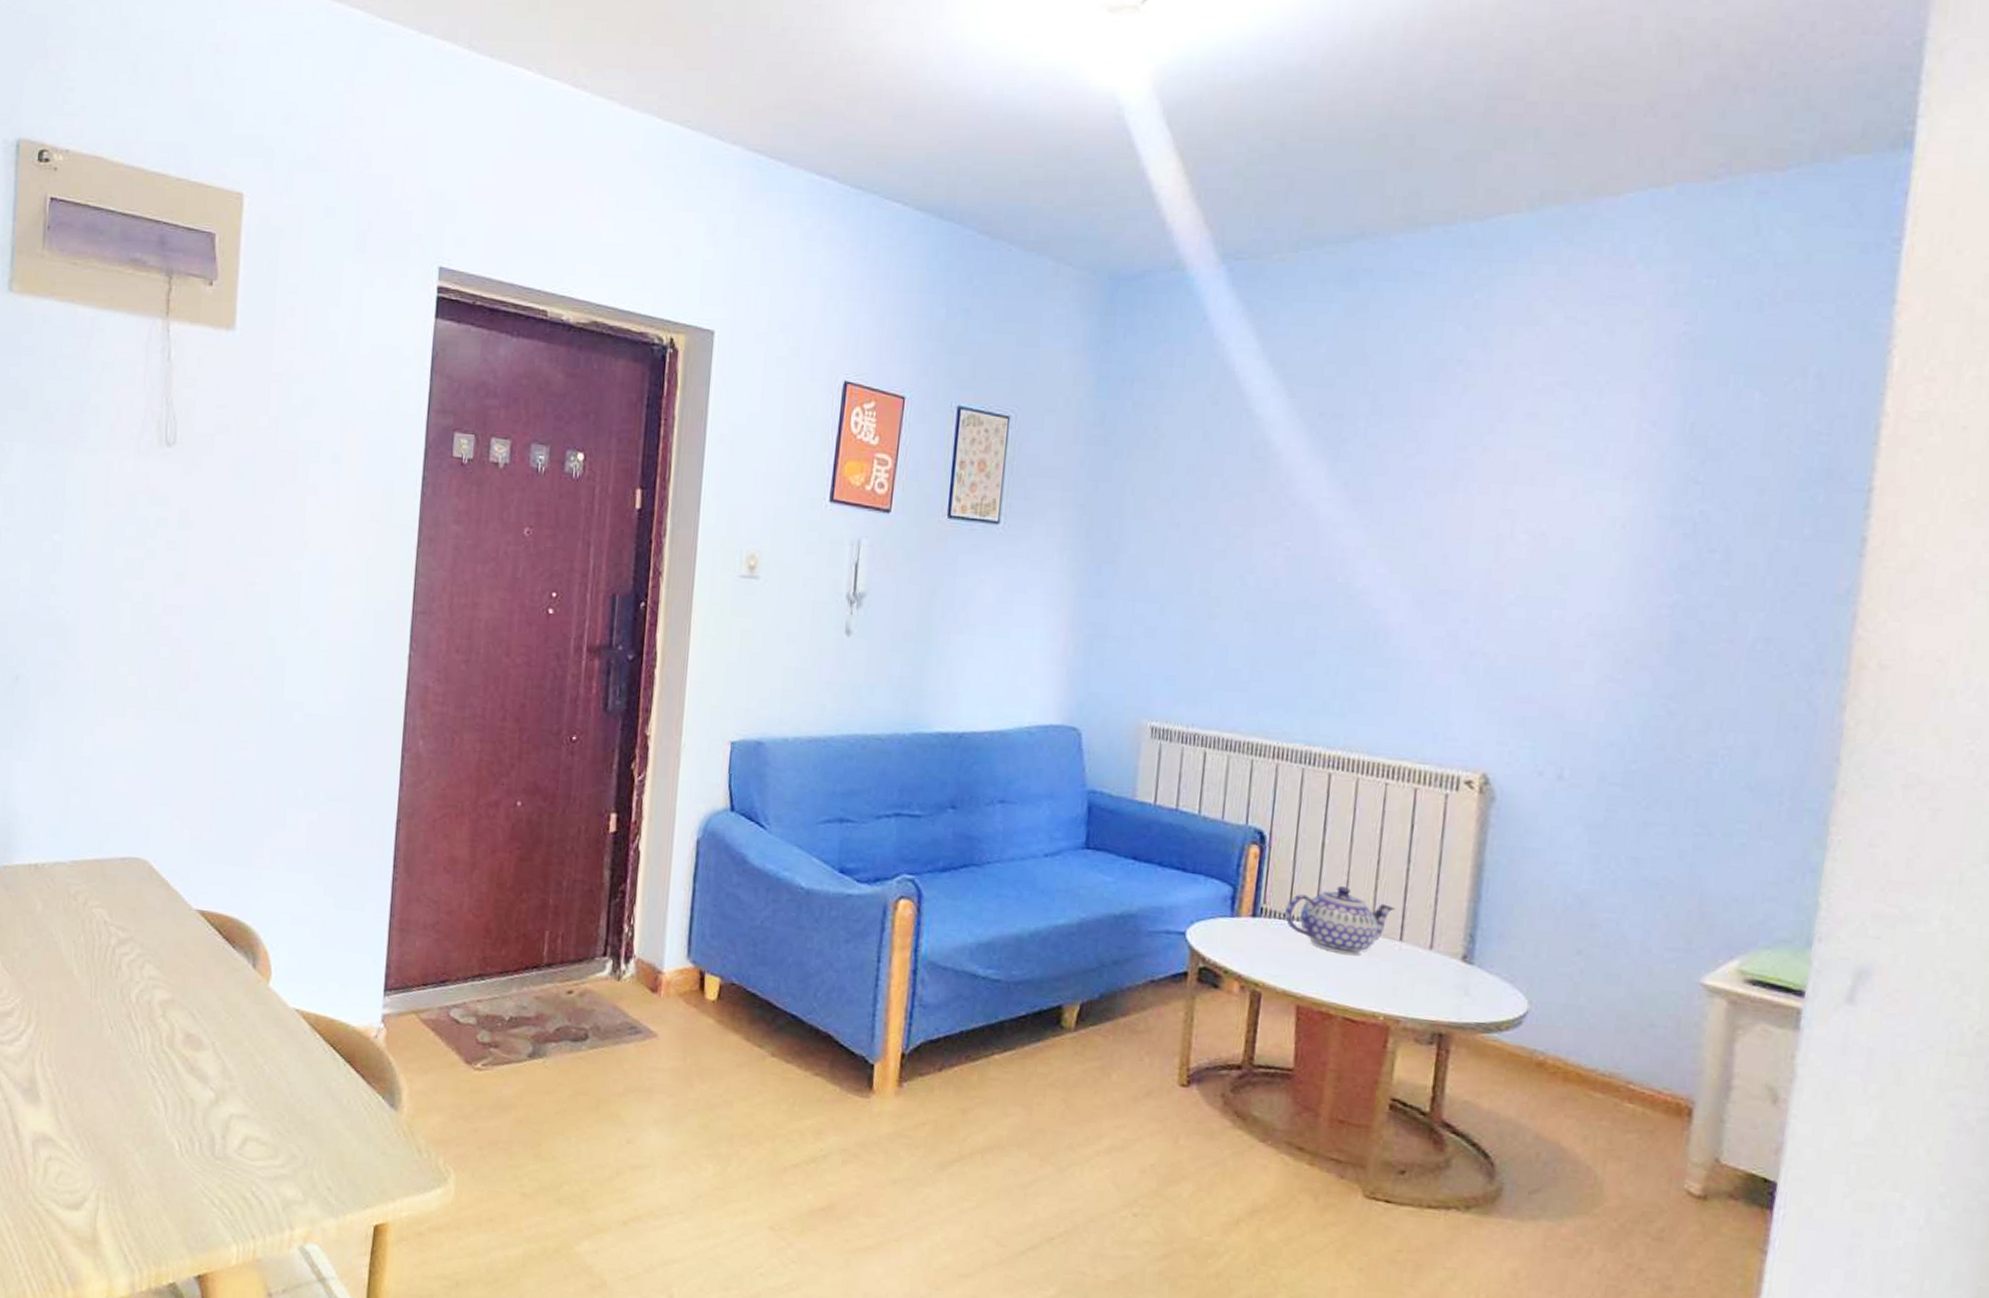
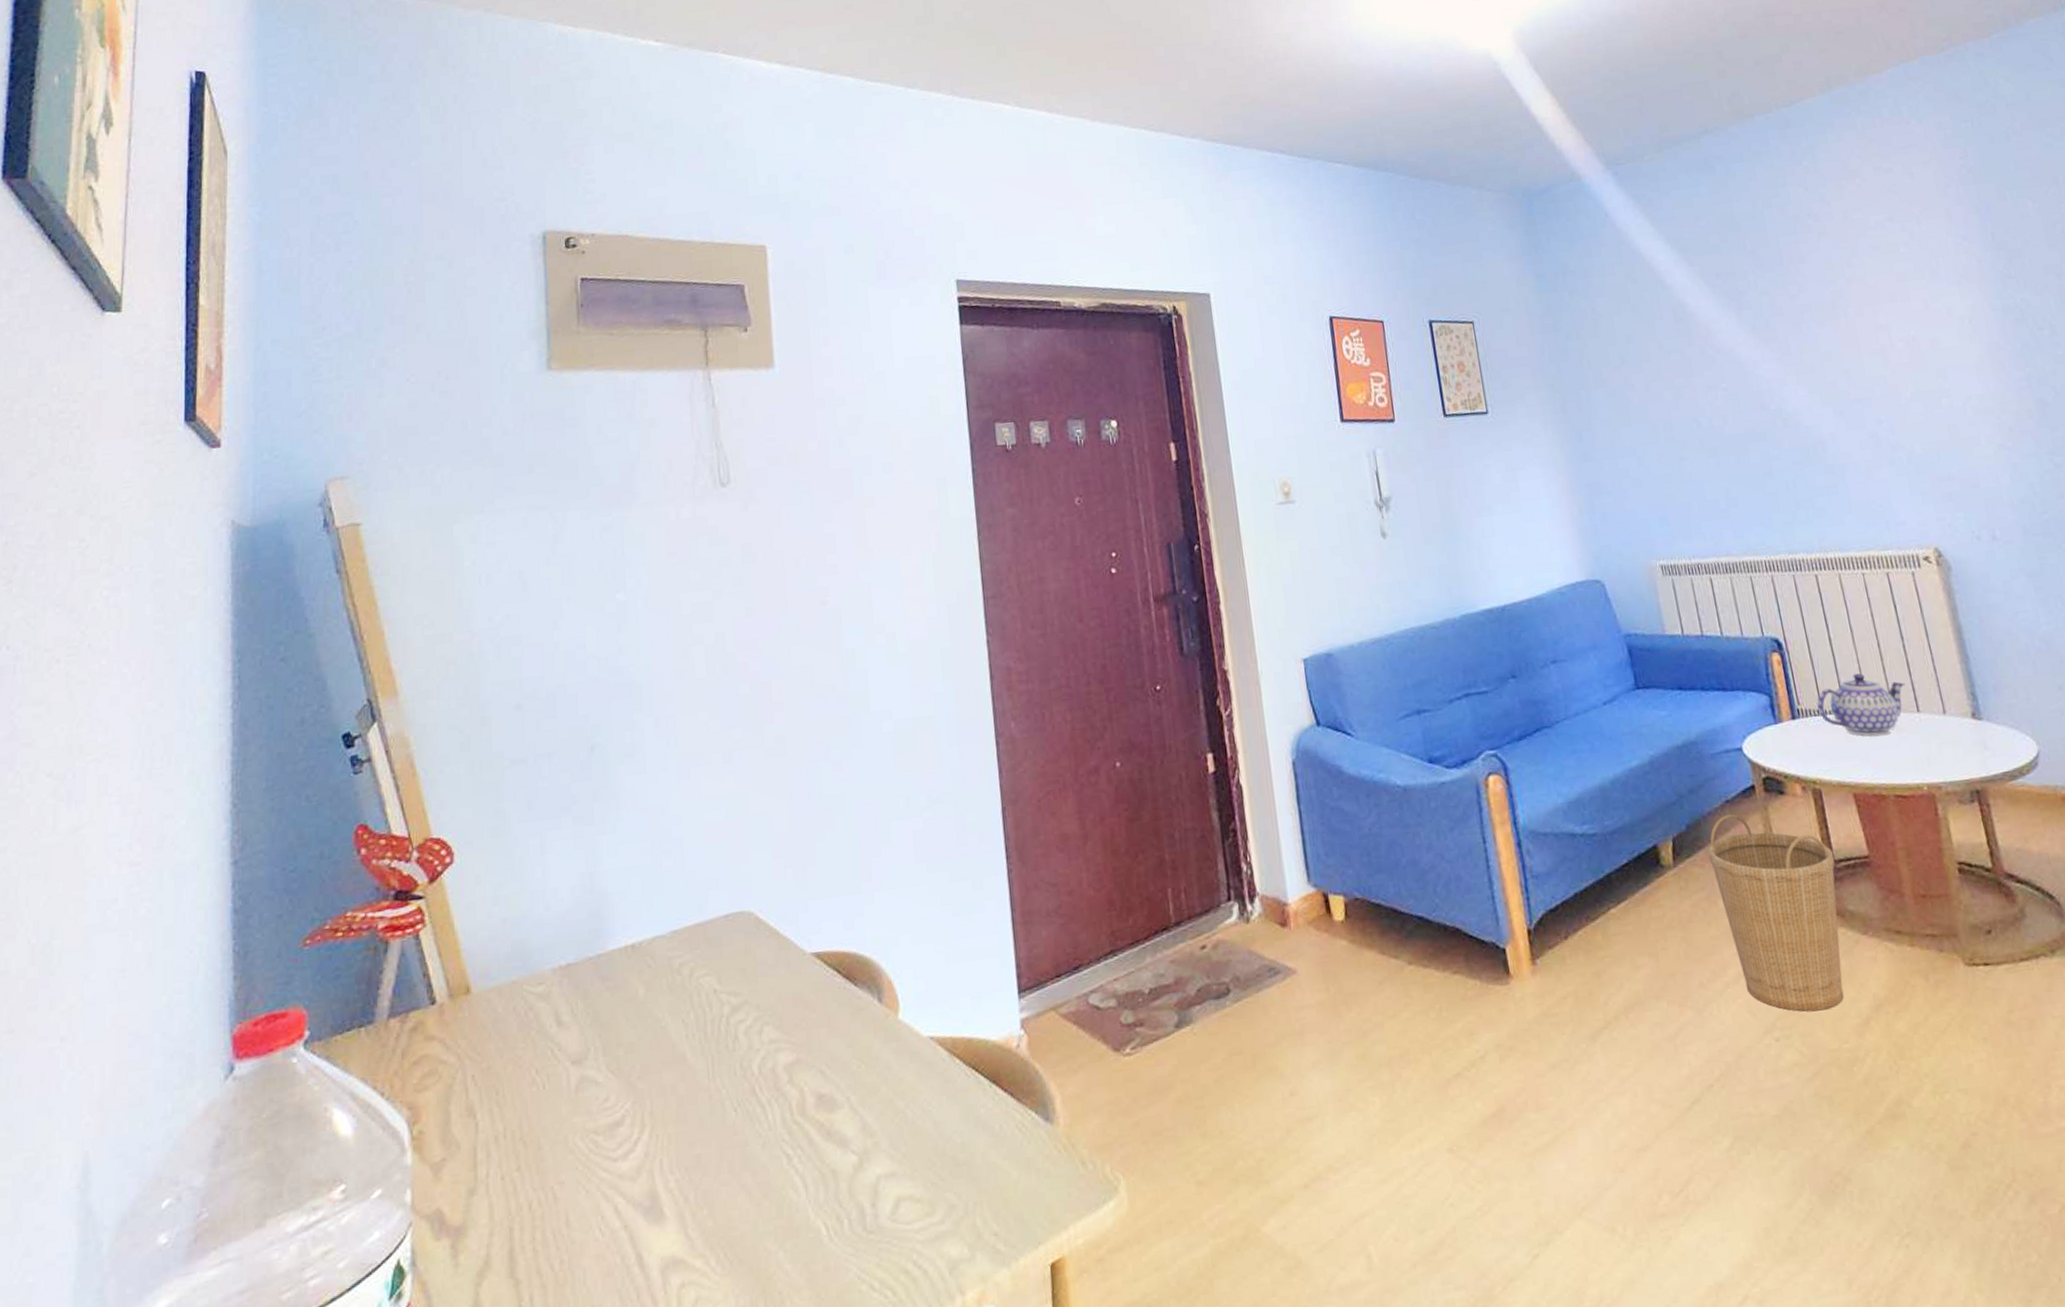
basket: none [1114,994,1255,1201] -> present [1707,814,1844,1012]

